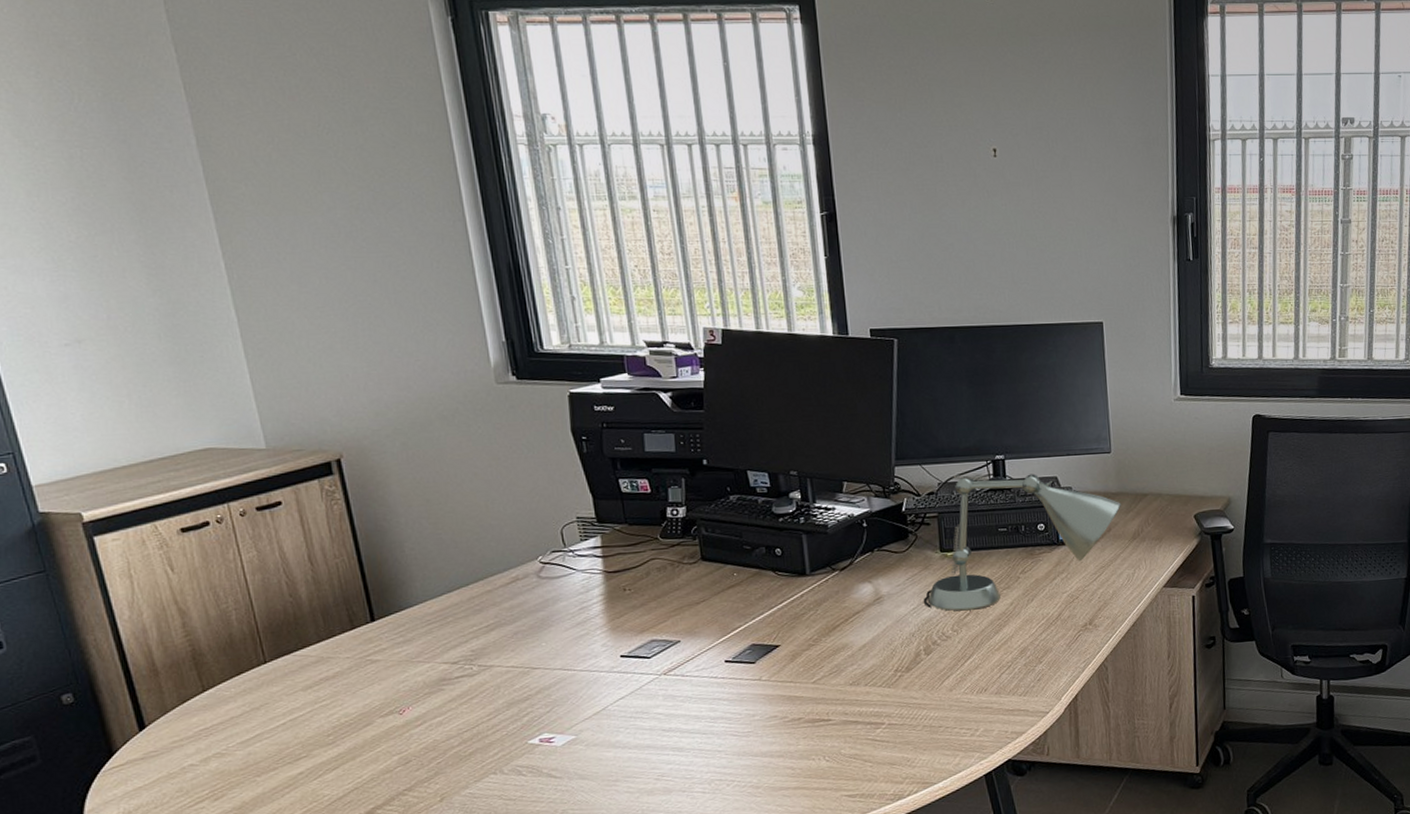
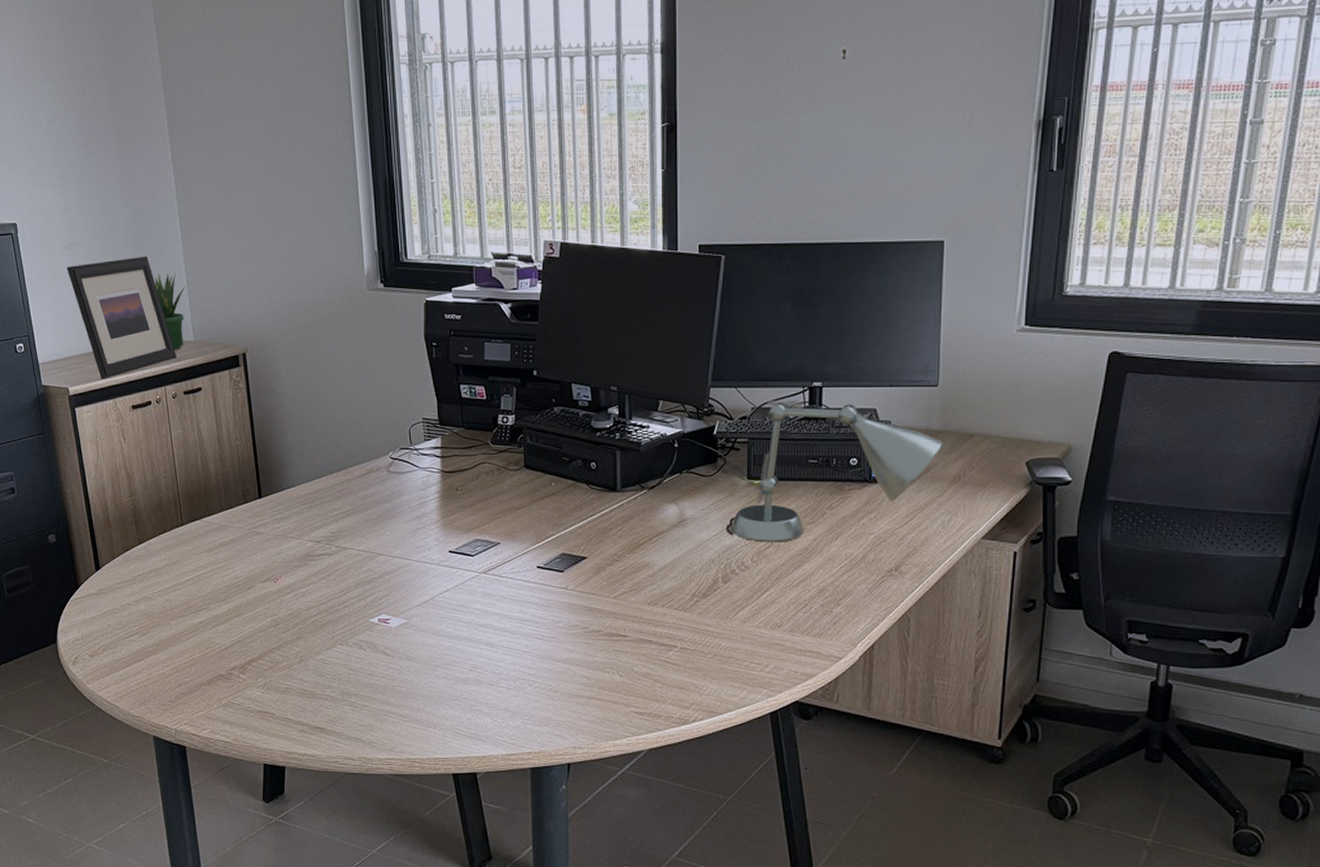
picture frame: none [68,352,244,501] -> present [66,255,177,380]
planter: none [204,371,253,460] -> present [155,272,186,350]

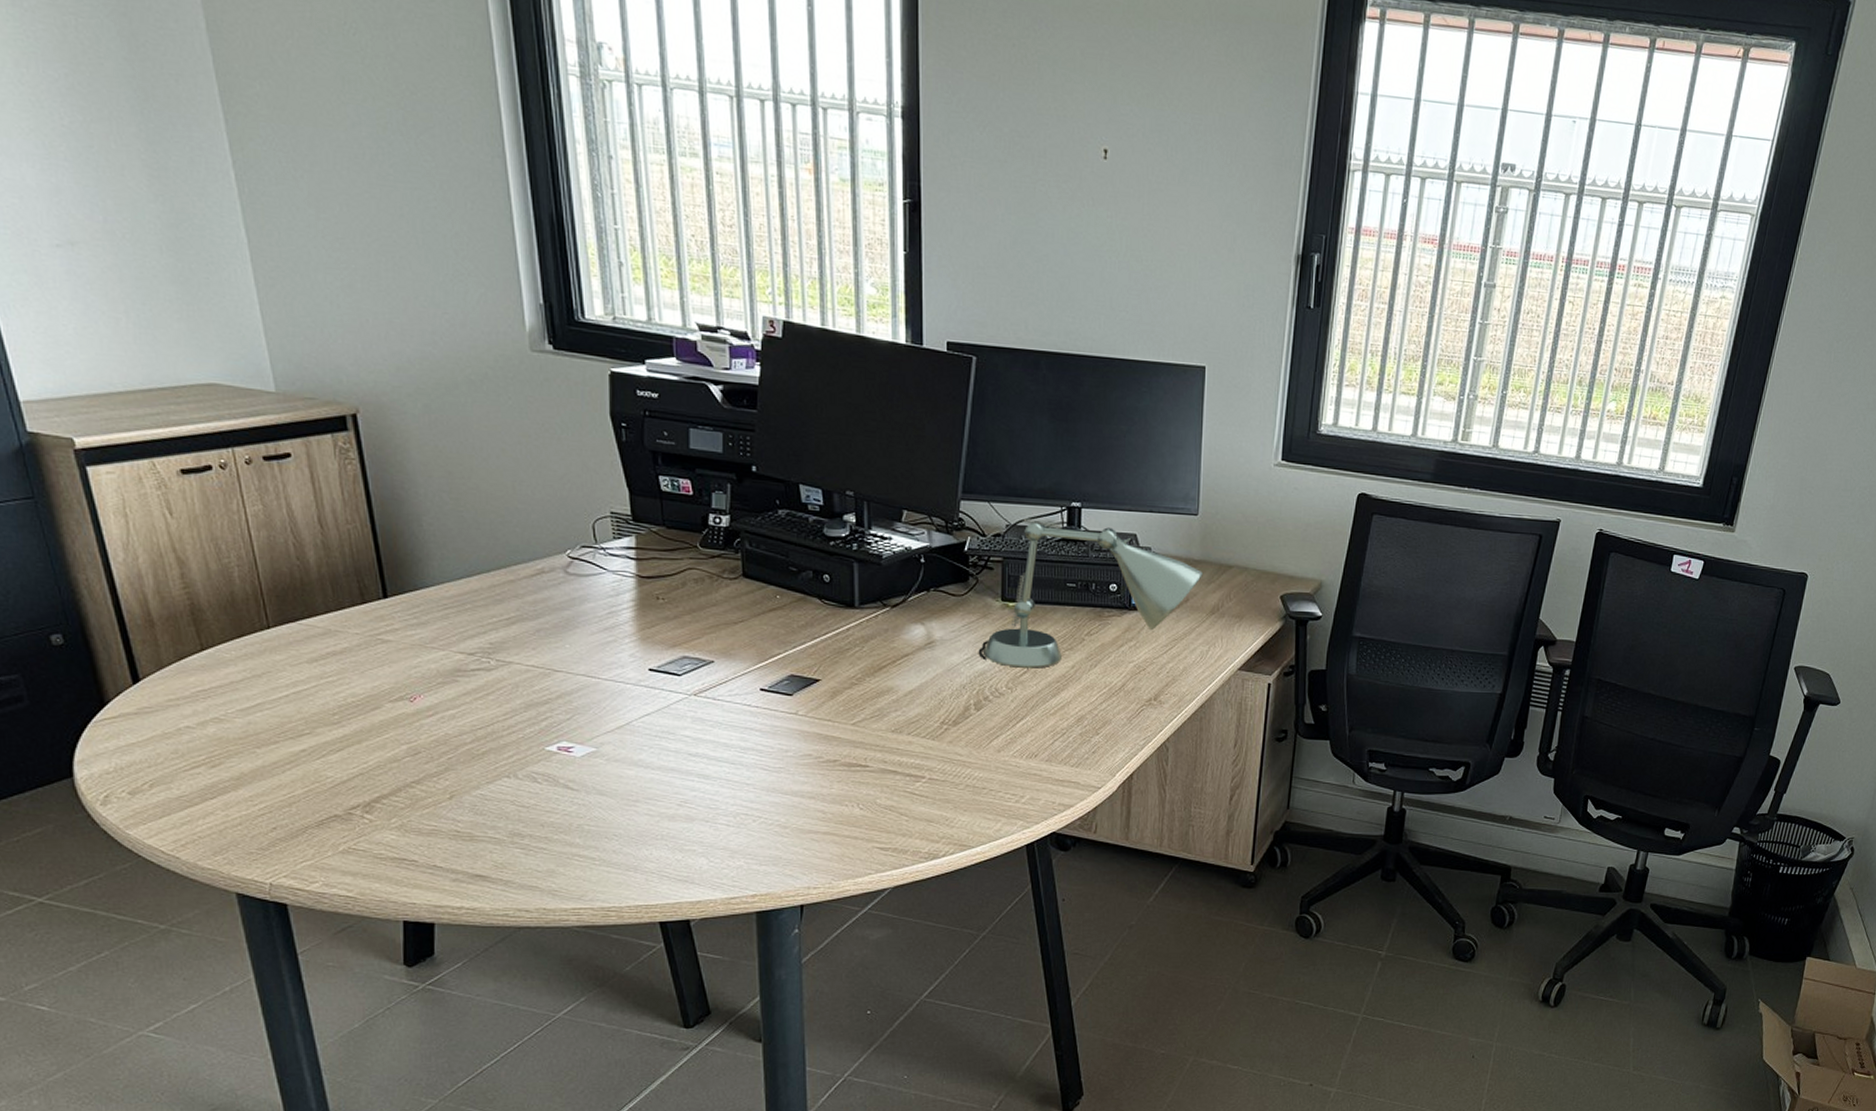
picture frame: present [66,255,177,380] -> none [60,271,251,432]
planter: present [155,272,186,350] -> none [209,297,261,402]

